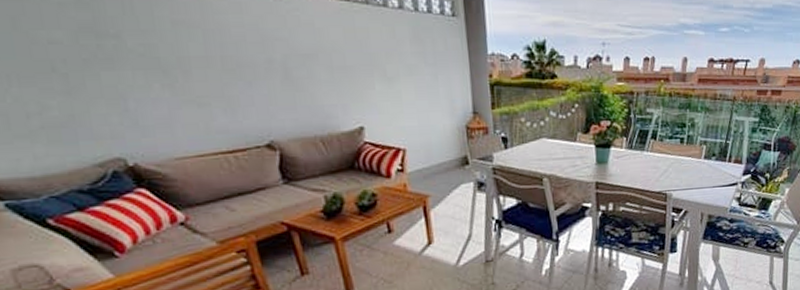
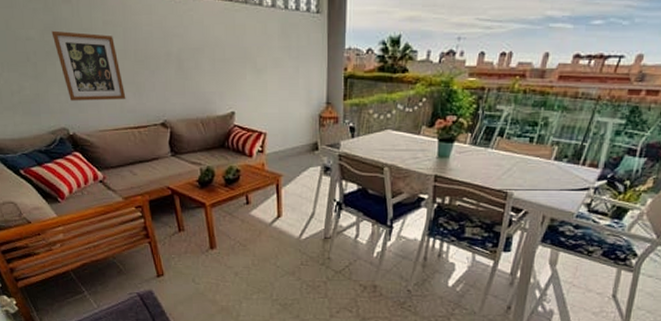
wall art: none [90,32,213,122] -> present [51,30,126,101]

